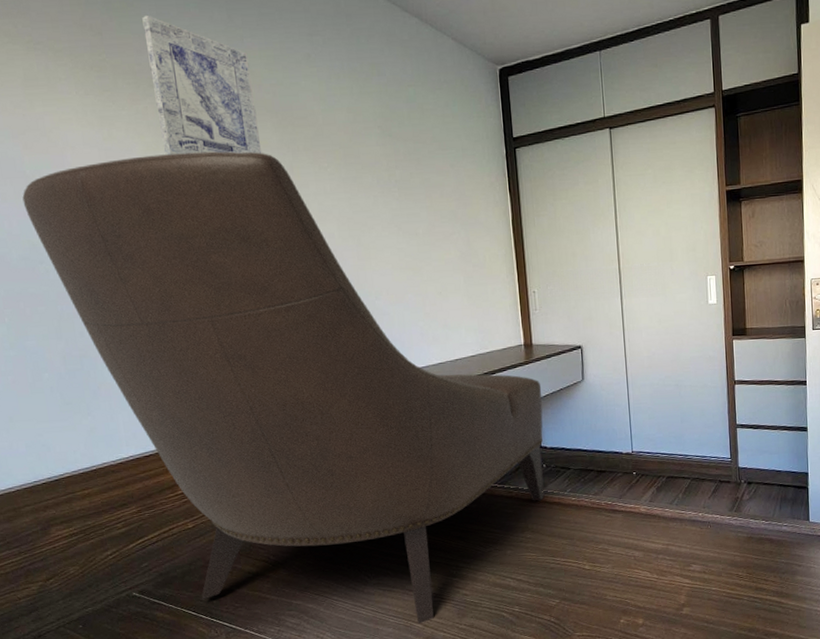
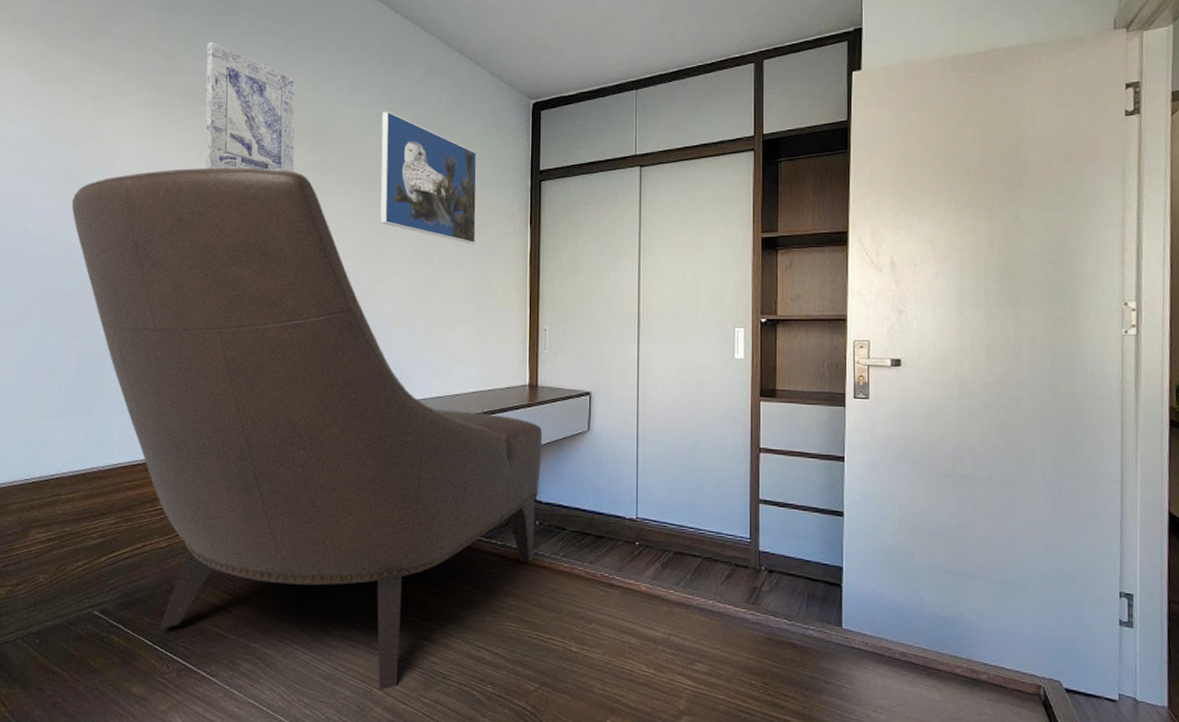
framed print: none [345,83,459,215] -> present [380,111,477,244]

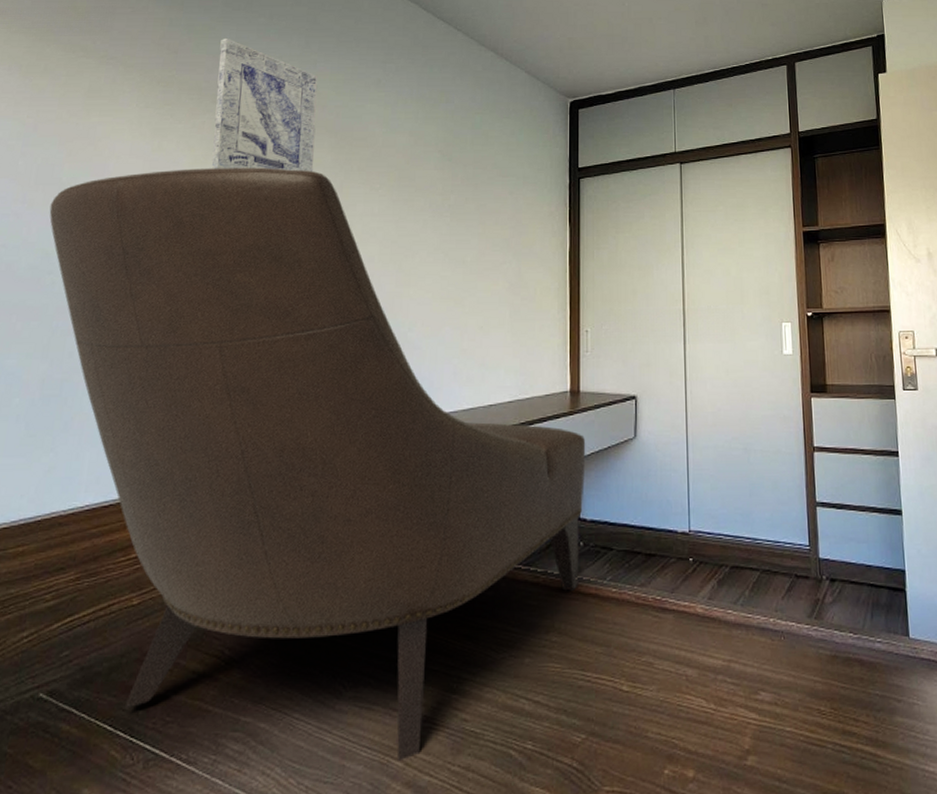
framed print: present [380,111,477,244] -> none [408,109,513,244]

